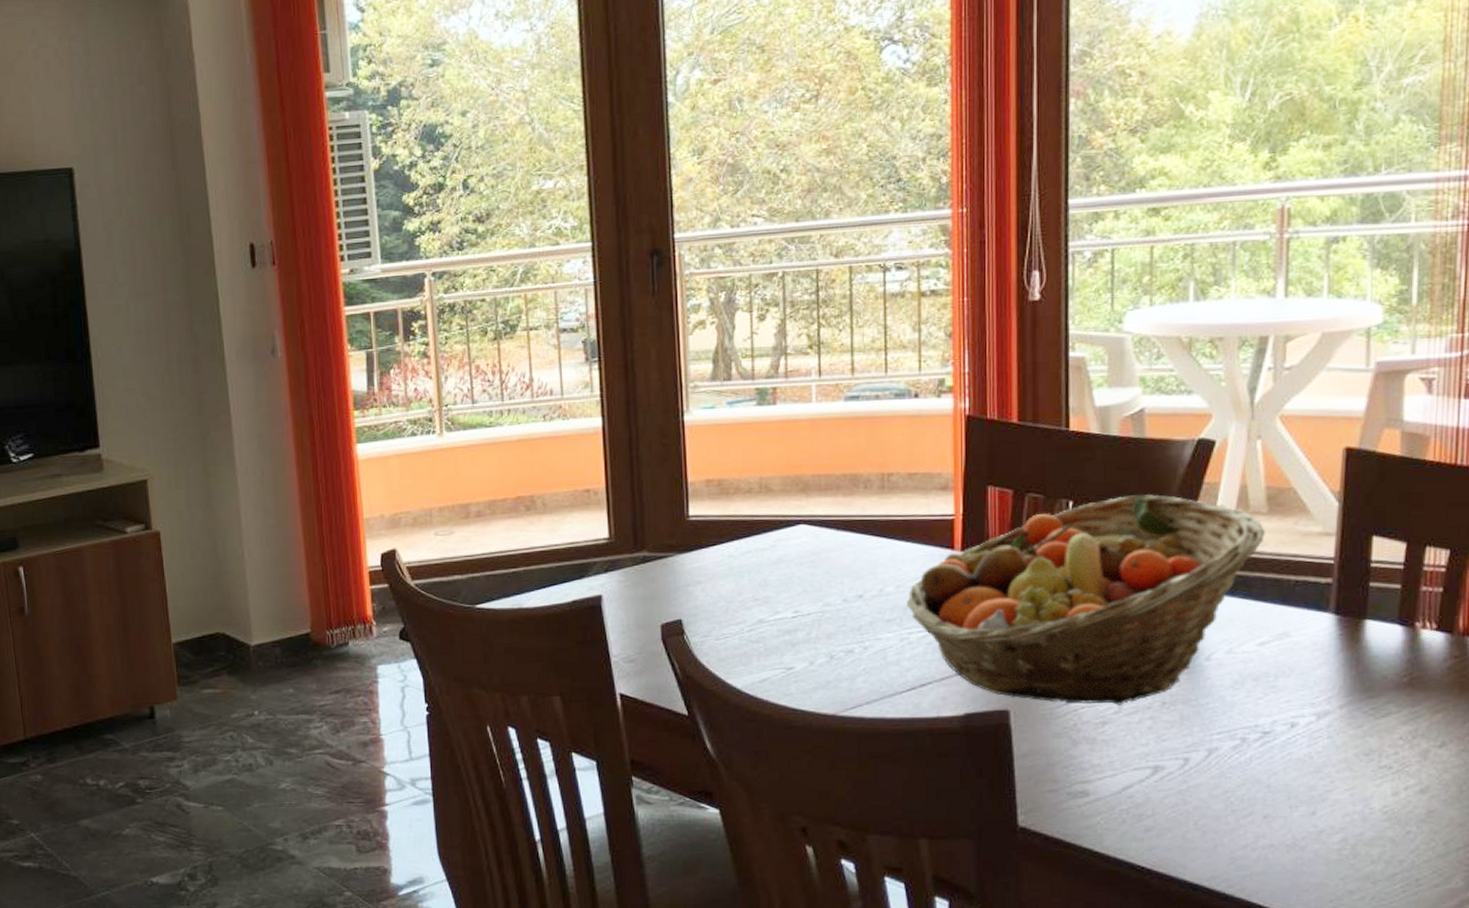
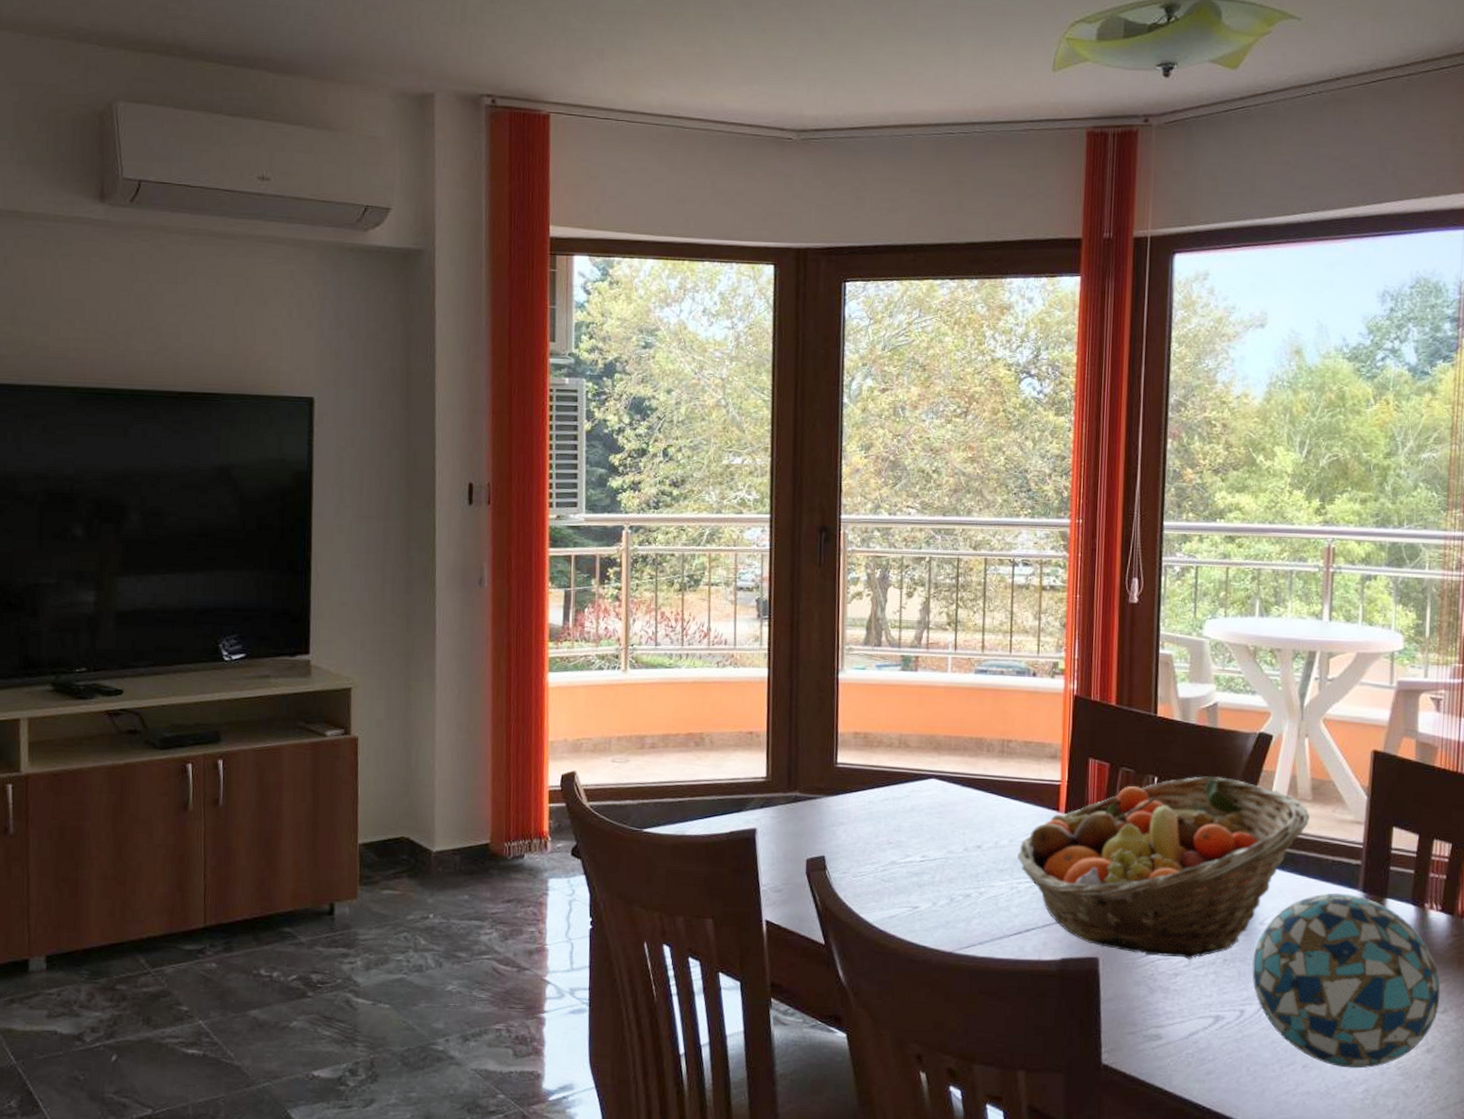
decorative ball: none [1197,617,1437,816] -> present [1252,892,1441,1069]

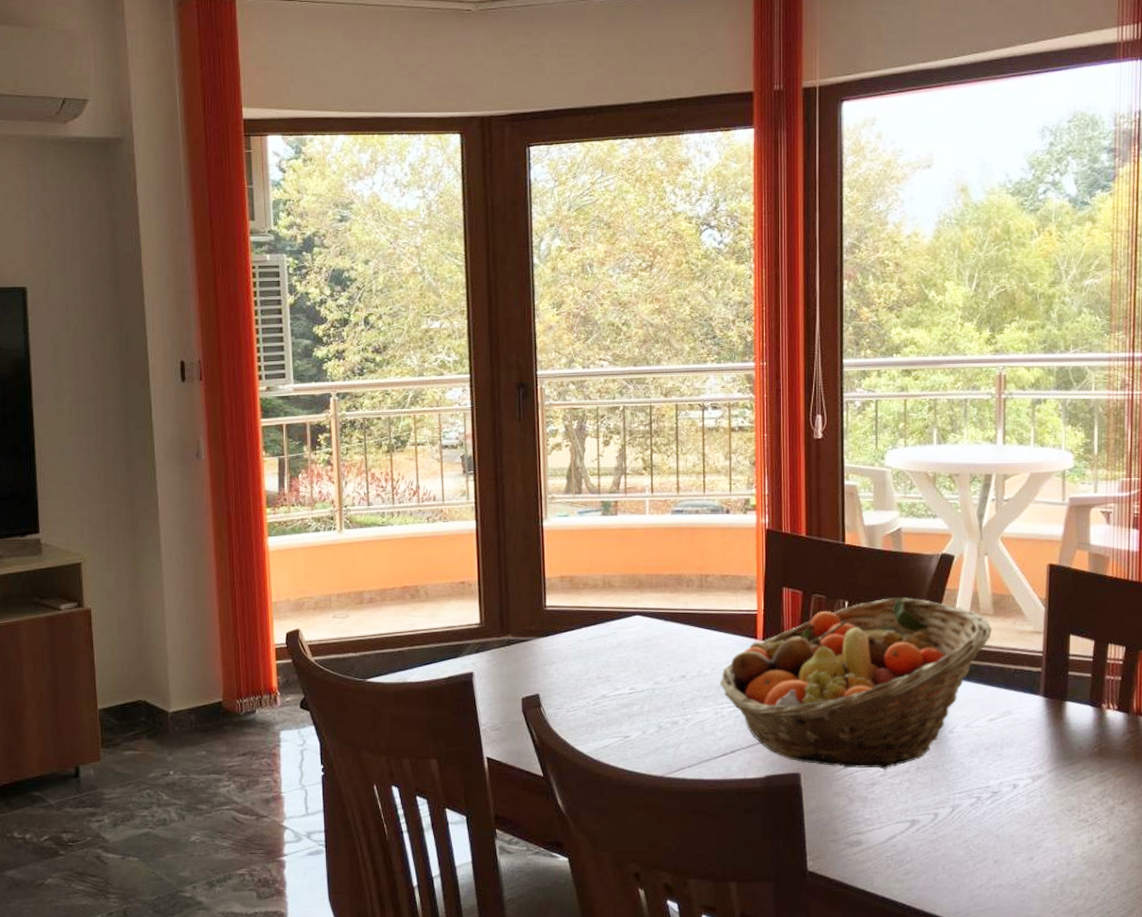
decorative ball: present [1252,892,1441,1069] -> none [944,699,1120,861]

